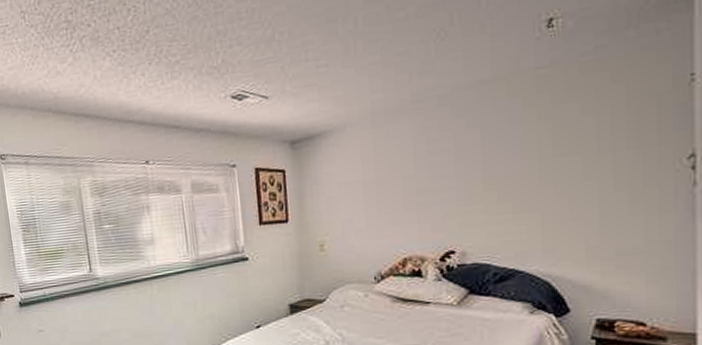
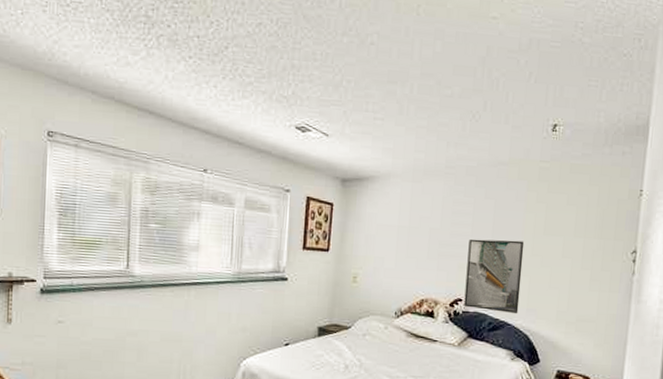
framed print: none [454,170,532,260] -> present [464,239,525,314]

